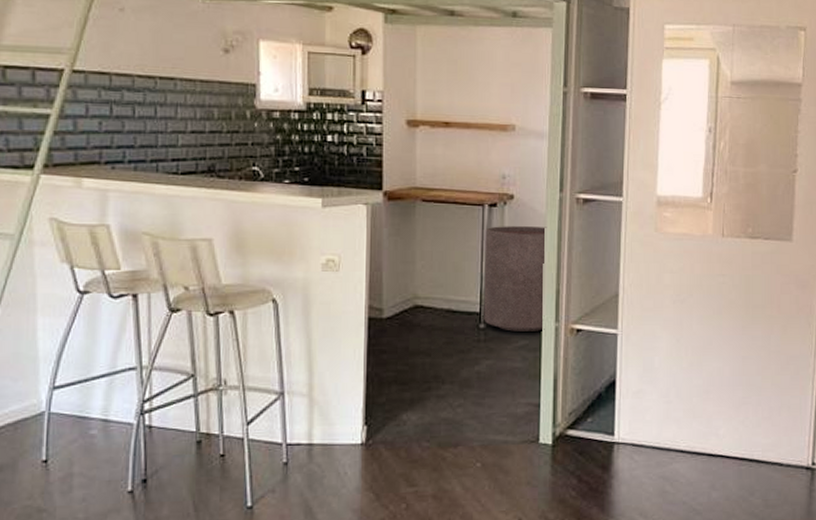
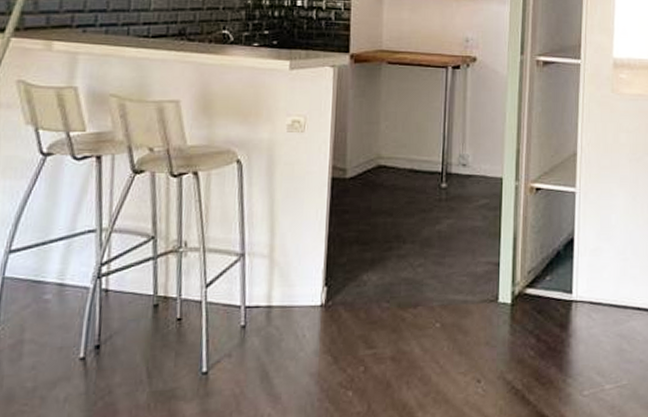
trash can: present [484,226,547,331] -> none [445,87,508,191]

